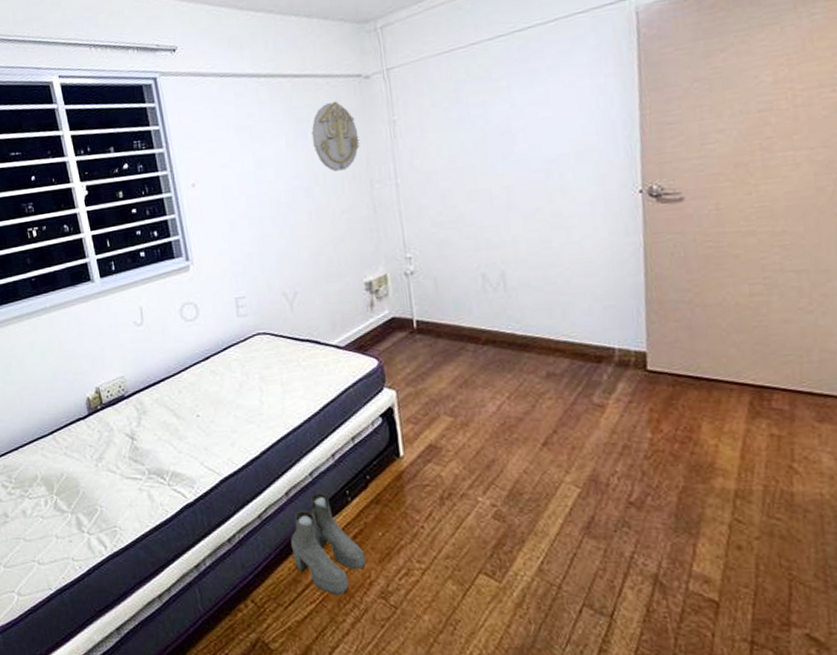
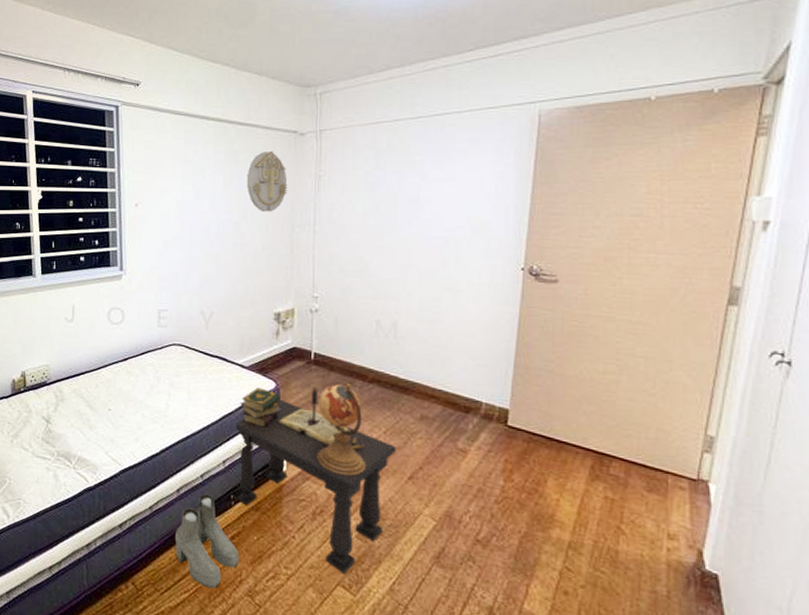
side table: none [339,349,524,559] -> present [233,383,396,574]

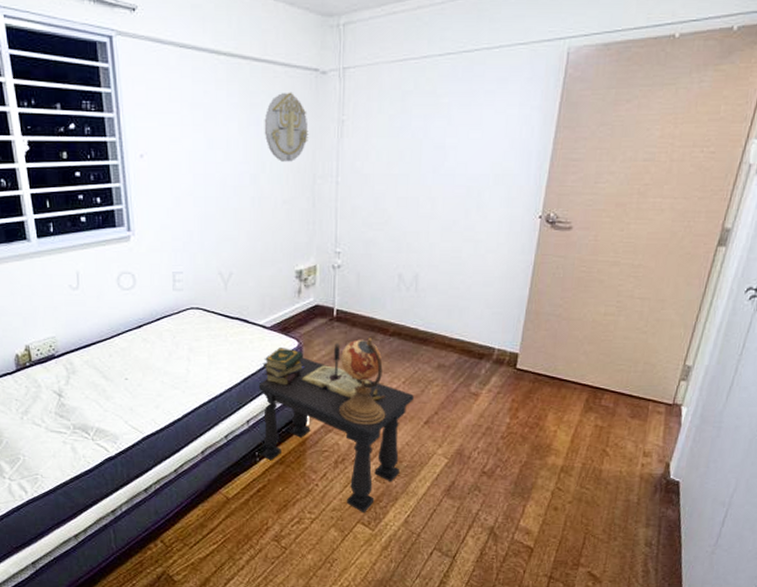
boots: present [174,494,239,588] -> none [201,453,265,537]

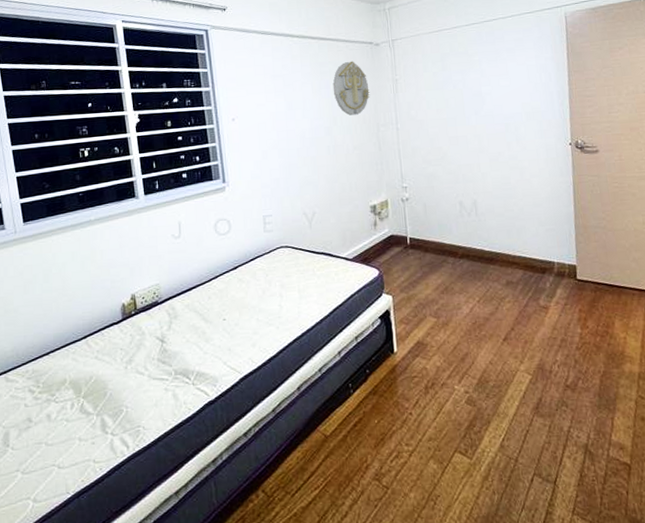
side table: present [258,338,414,512] -> none [346,261,490,440]

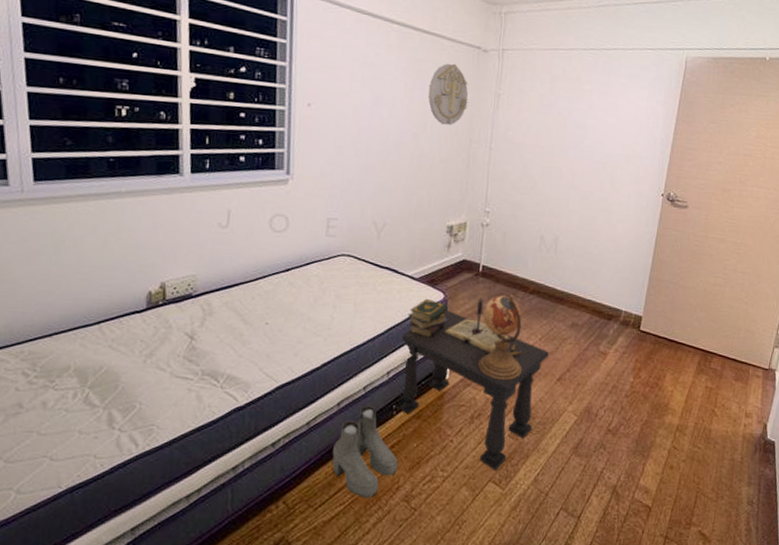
boots: none [299,387,364,480] -> present [332,405,398,498]
side table: none [346,261,490,440] -> present [395,294,549,470]

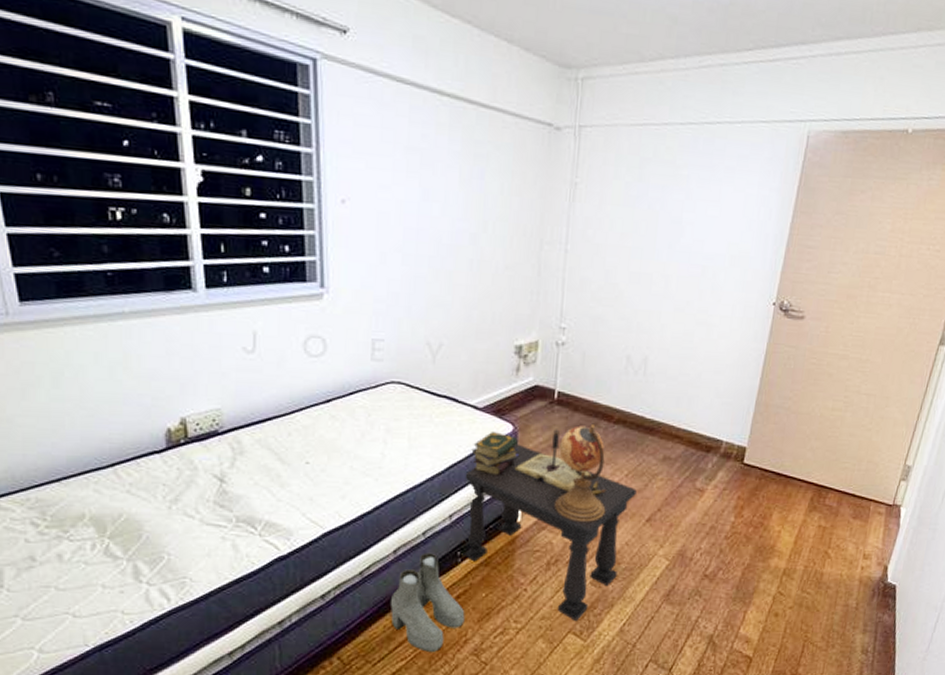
wall decoration: present [427,63,469,125] -> none [488,145,538,223]

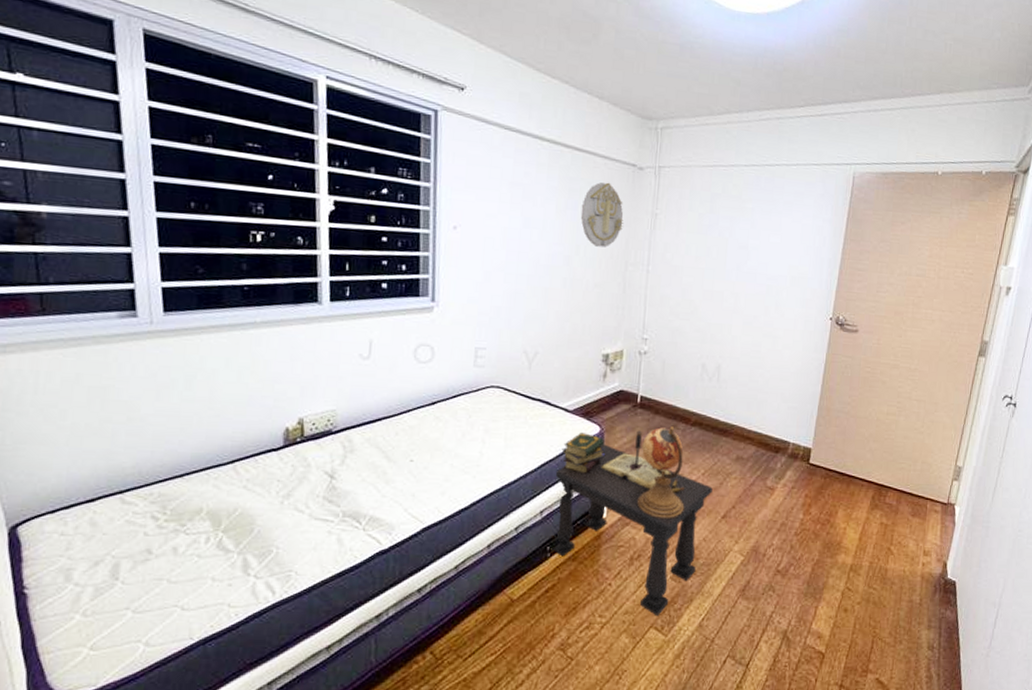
boots: present [390,553,465,652] -> none [482,547,553,646]
wall decoration: none [488,145,538,223] -> present [580,182,624,248]

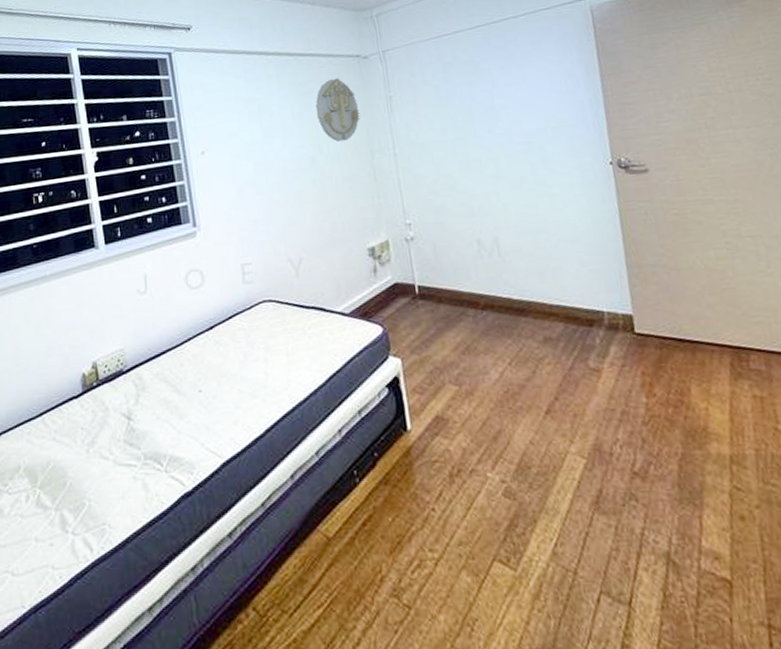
side table: present [549,426,713,615] -> none [346,314,531,544]

